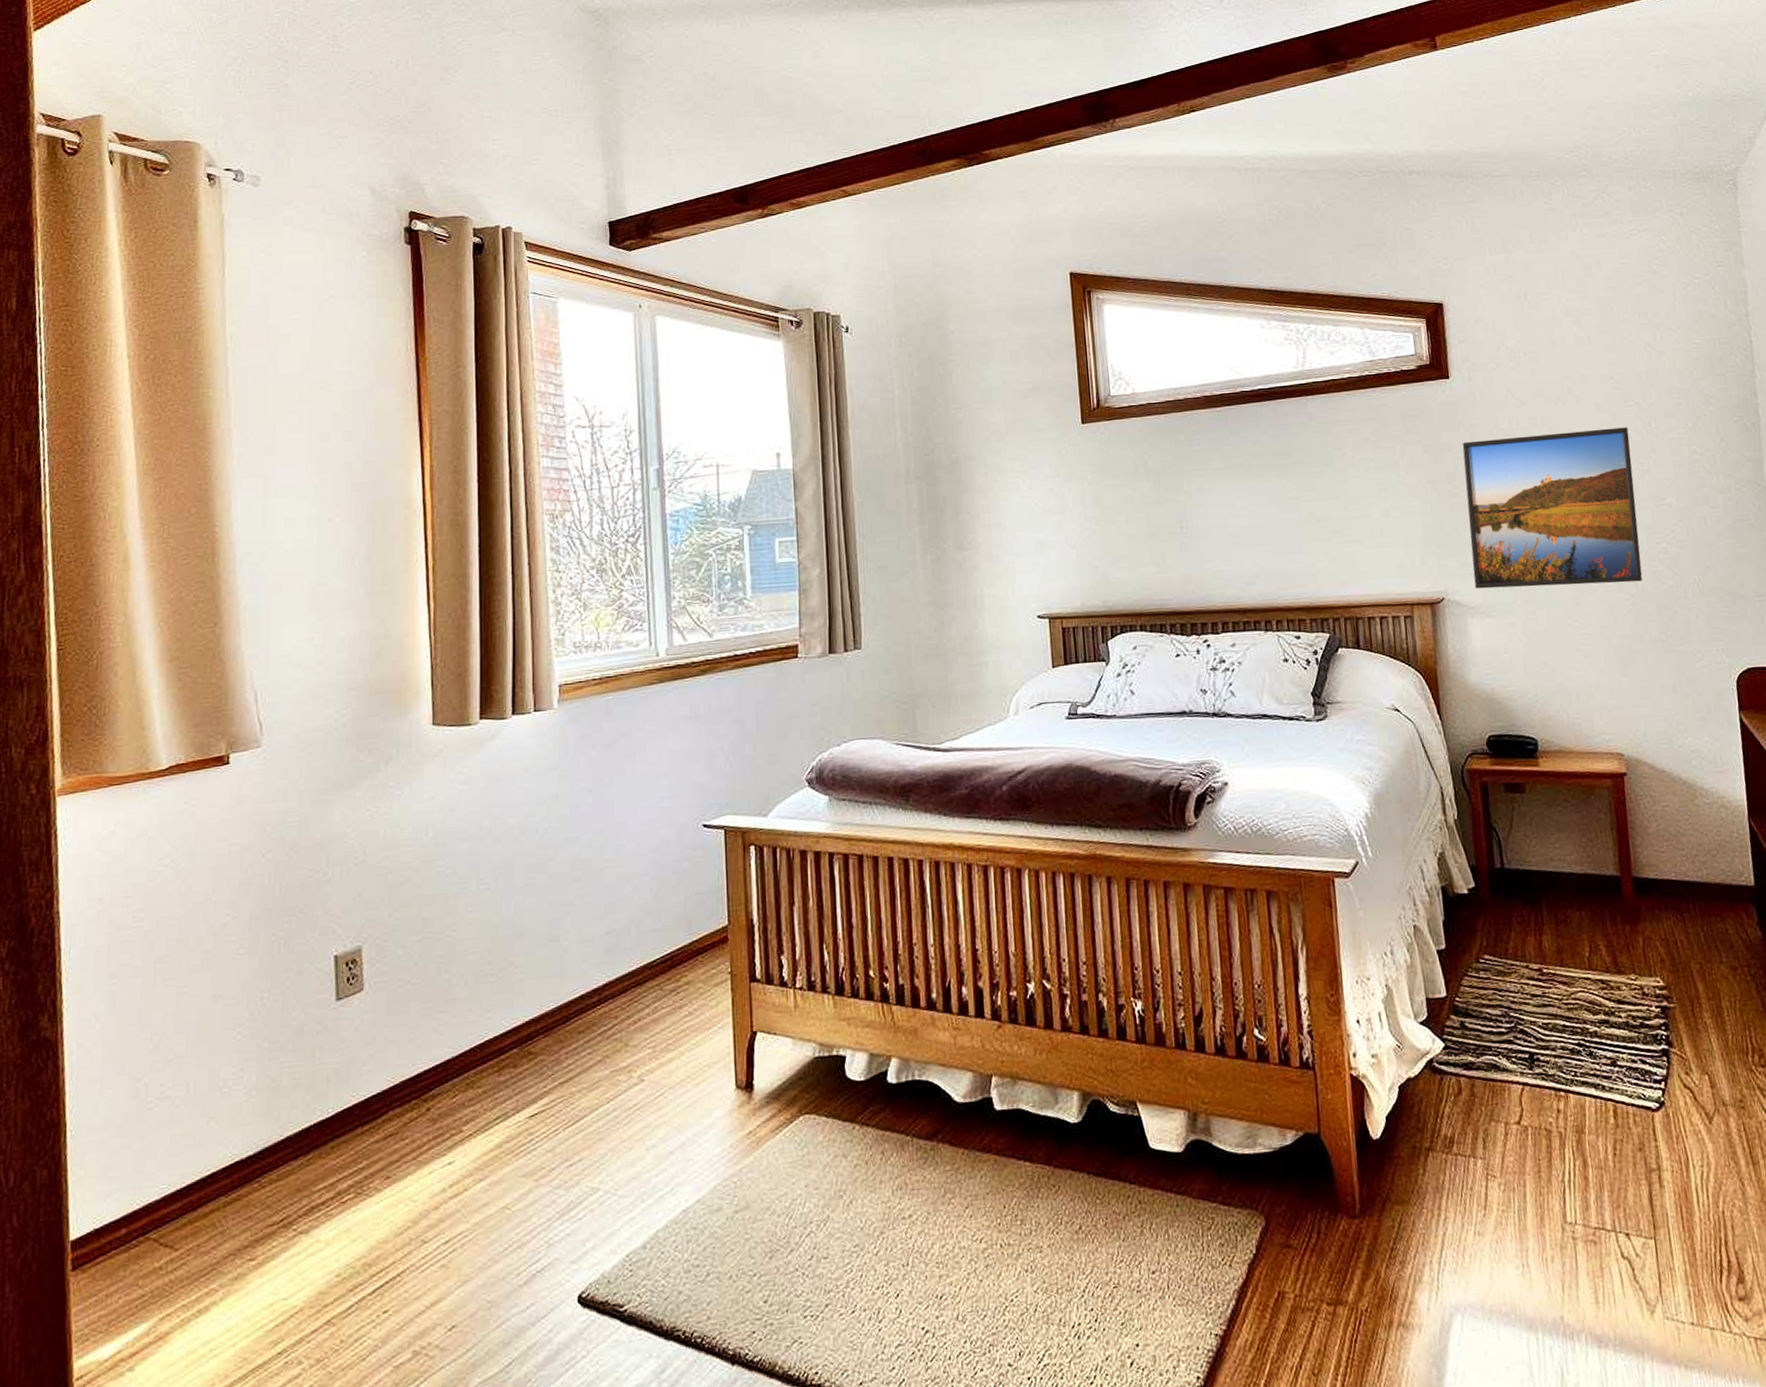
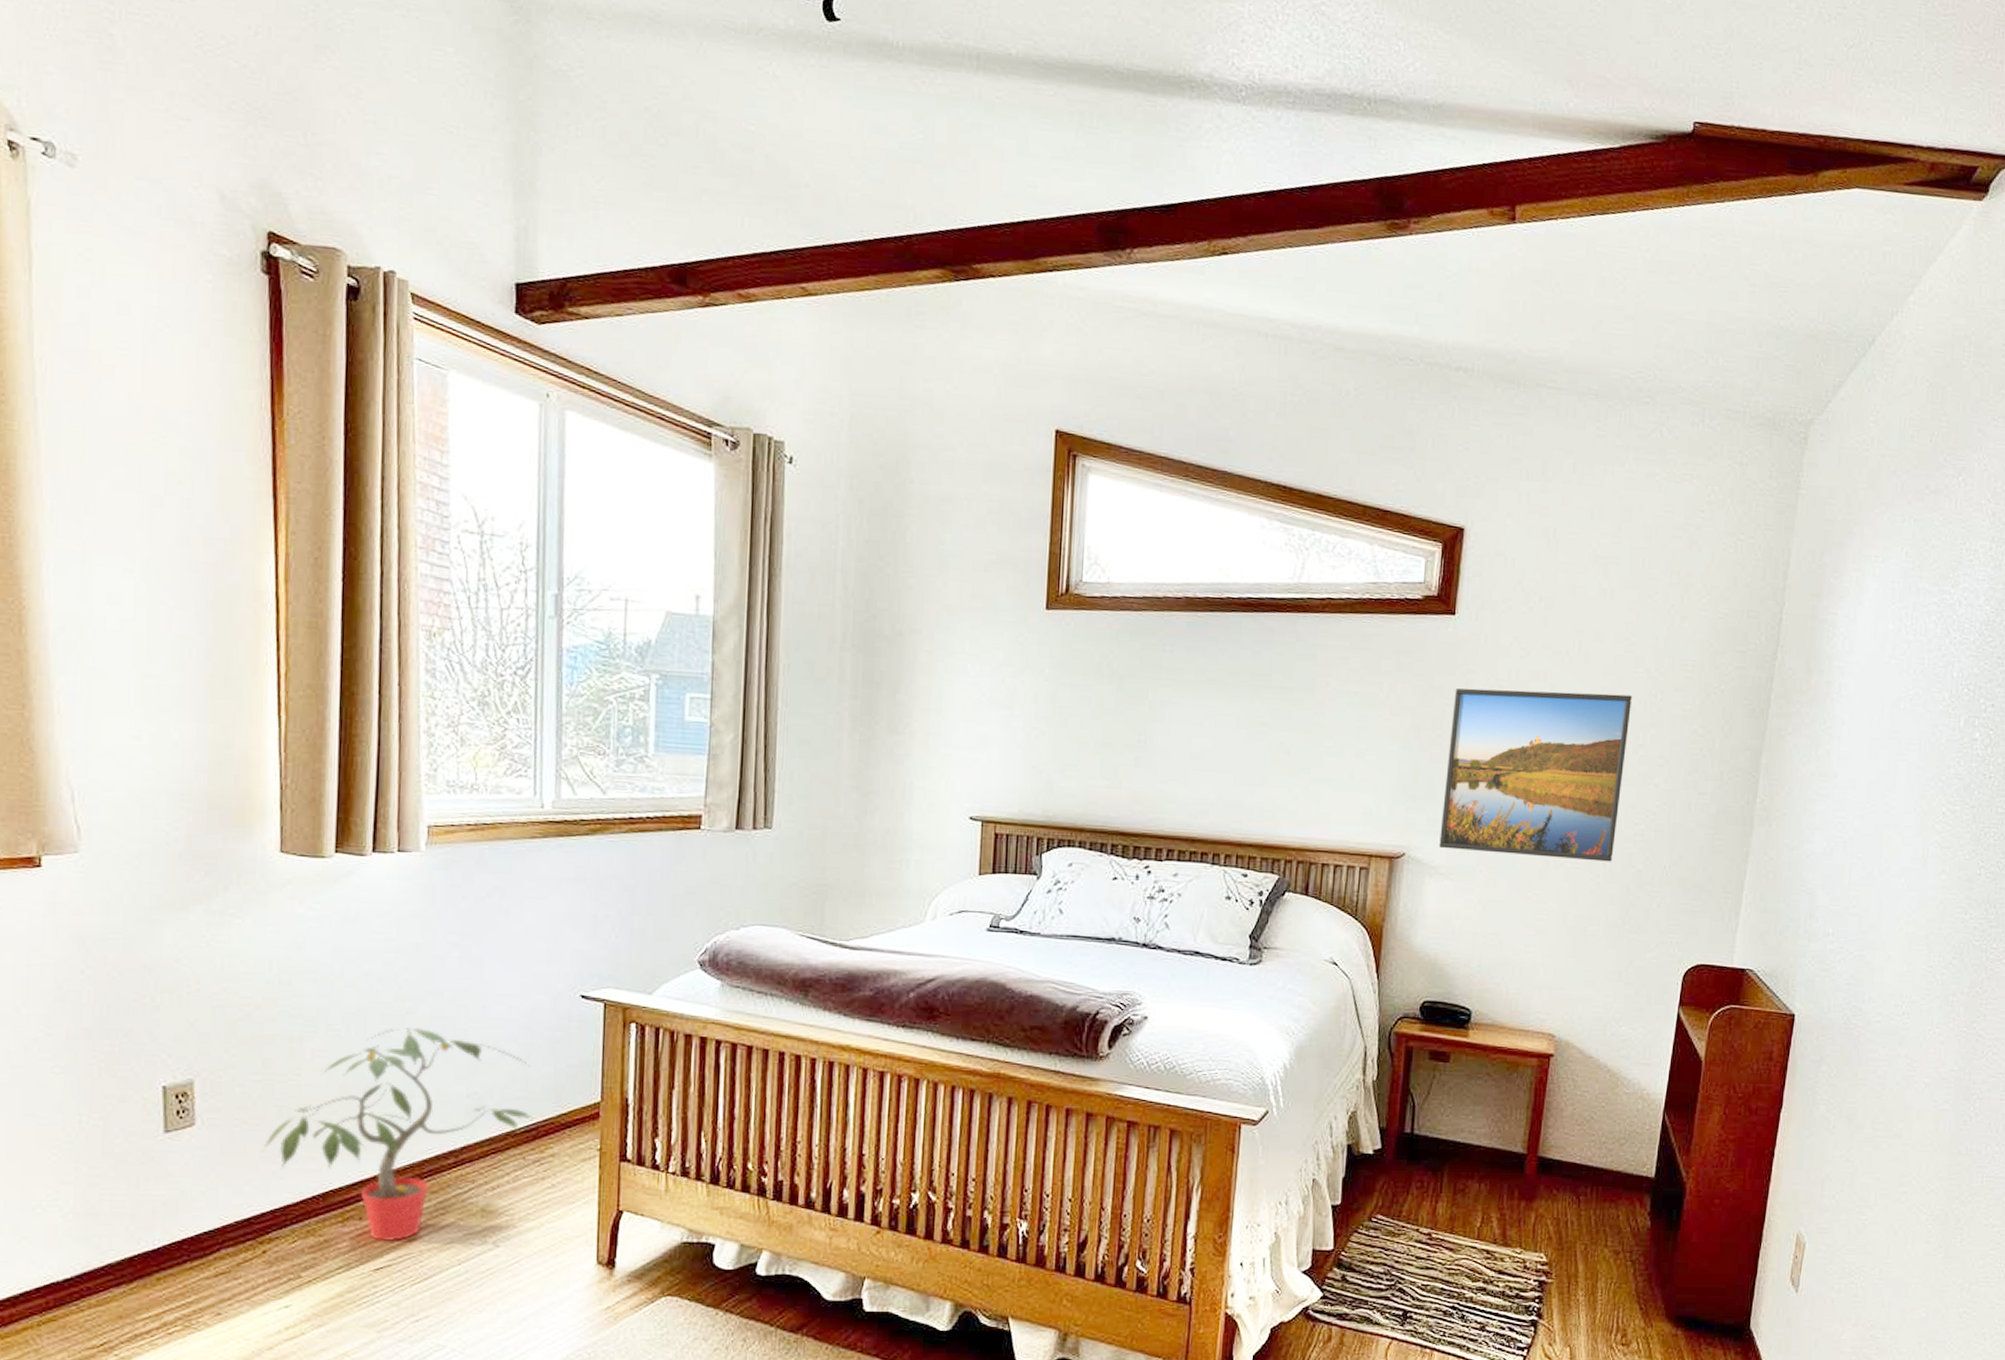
potted plant: none [424,872,668,1087] -> present [262,1027,533,1241]

